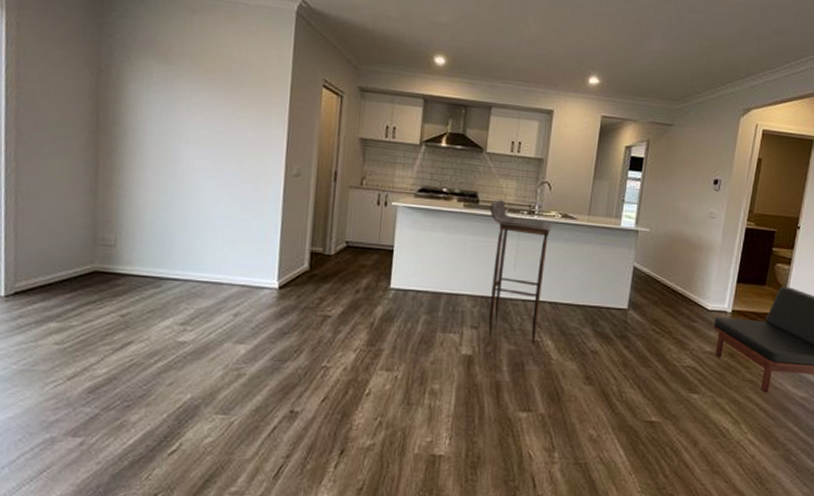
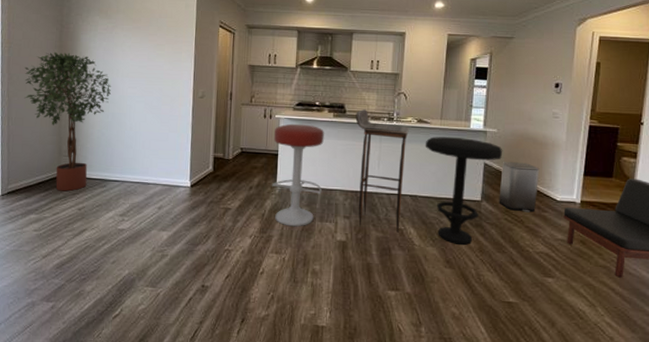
potted tree: none [41,103,171,292] -> present [24,51,111,192]
bar stool: none [384,213,452,339] -> present [272,123,324,227]
bar stool: none [569,235,655,359] -> present [425,137,503,245]
pedal bin: none [647,265,692,323] -> present [499,161,540,213]

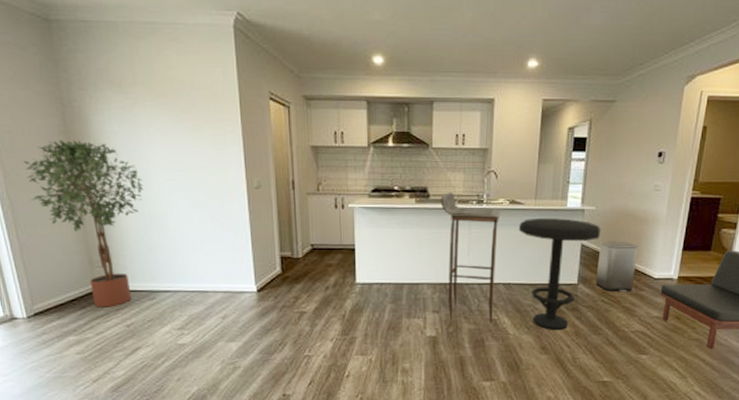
bar stool: present [272,123,324,227] -> none [348,213,407,326]

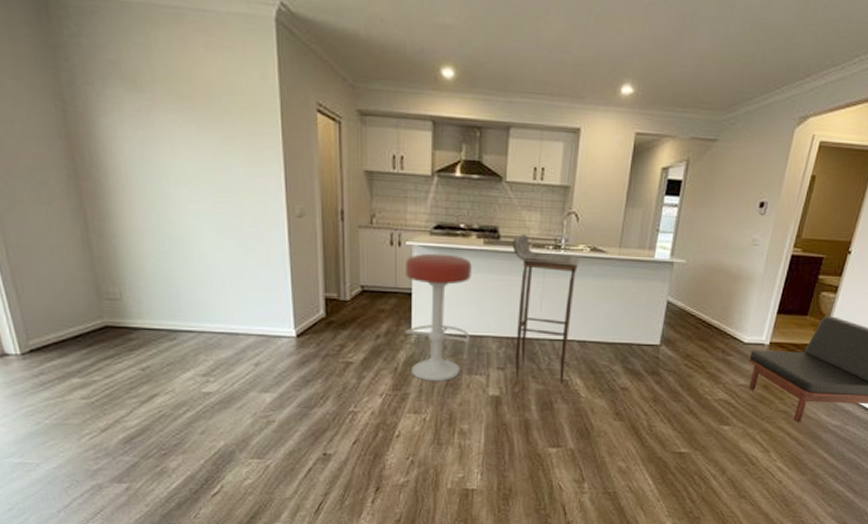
potted tree: present [23,139,143,308] -> none [14,143,162,347]
bar stool: none [348,213,407,326] -> present [404,253,472,382]
bar stool: present [518,218,601,330] -> none [598,269,691,395]
pedal bin: present [596,240,639,292] -> none [680,298,730,357]

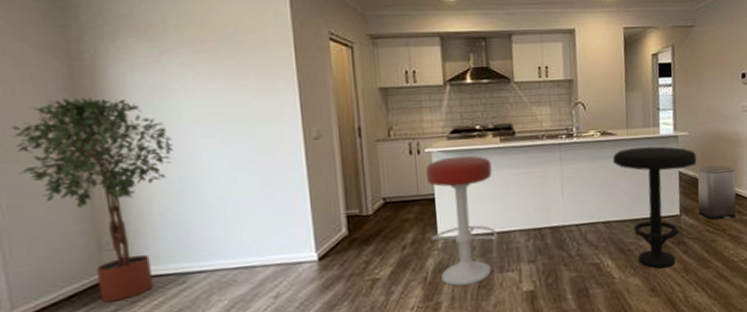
potted tree: none [14,143,162,347] -> present [12,97,172,303]
bar stool: present [512,234,580,384] -> none [527,128,595,270]
bar stool: none [598,269,691,395] -> present [612,146,697,269]
pedal bin: none [680,298,730,357] -> present [697,165,736,220]

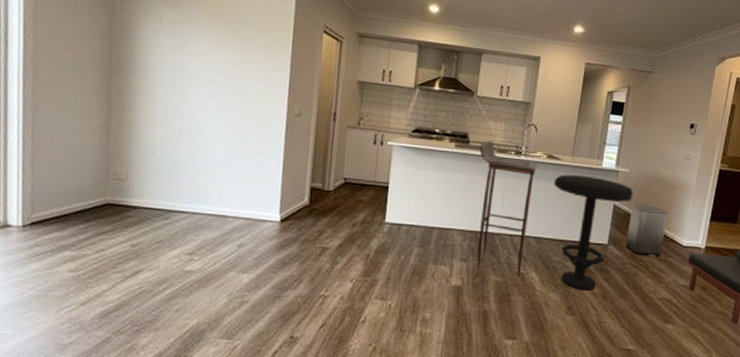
potted tree: present [12,97,172,303] -> none [57,45,180,224]
bar stool: present [426,155,497,287] -> none [380,152,444,270]
bar stool: none [527,128,595,270] -> present [477,140,538,277]

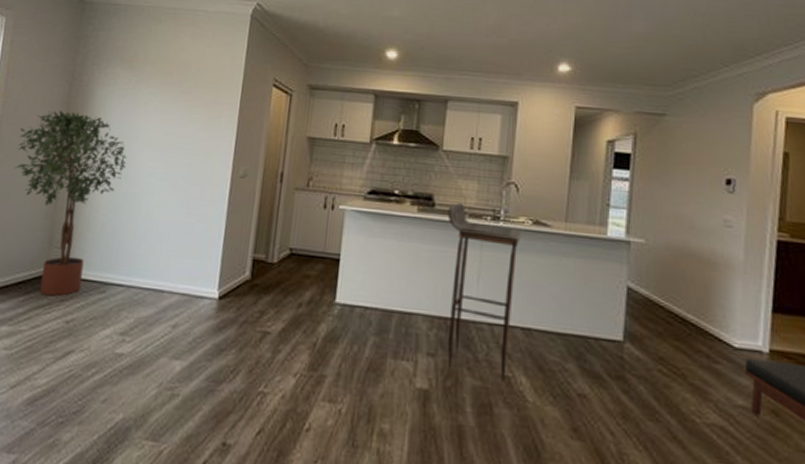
potted tree: none [57,45,180,224] -> present [14,109,127,297]
bar stool: present [553,174,634,291] -> none [543,245,654,406]
pedal bin: present [625,203,669,258] -> none [649,285,708,363]

